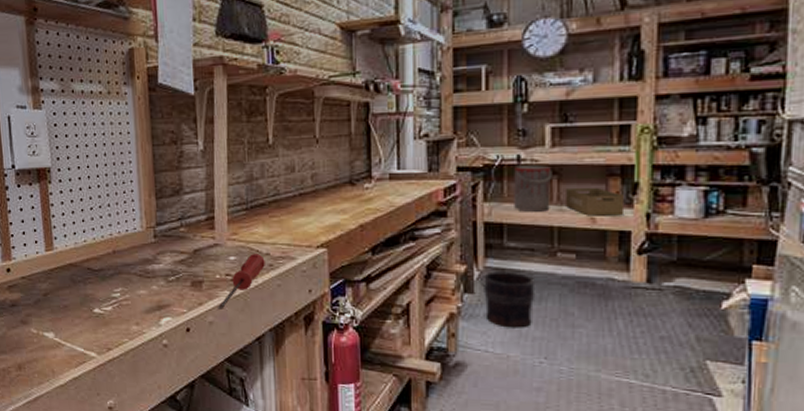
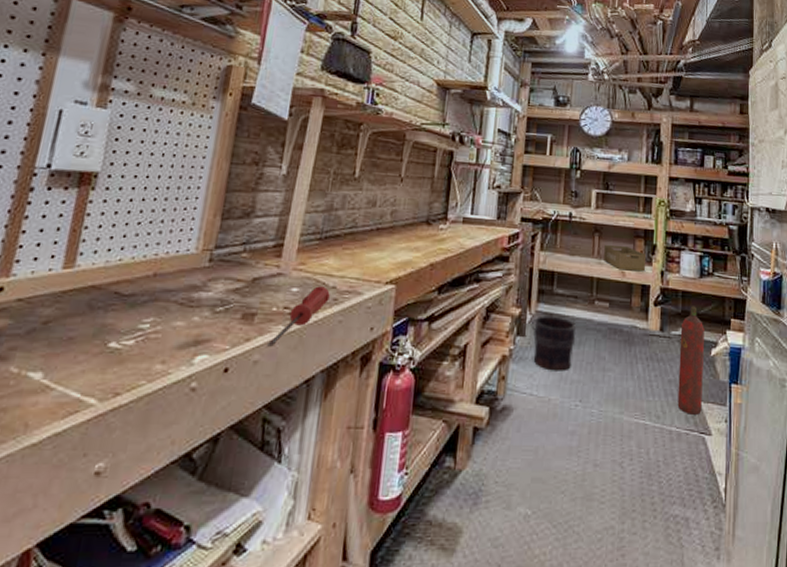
paint can: present [514,165,552,212] -> none [564,221,595,264]
gas cylinder: none [673,252,712,374] -> present [677,306,704,415]

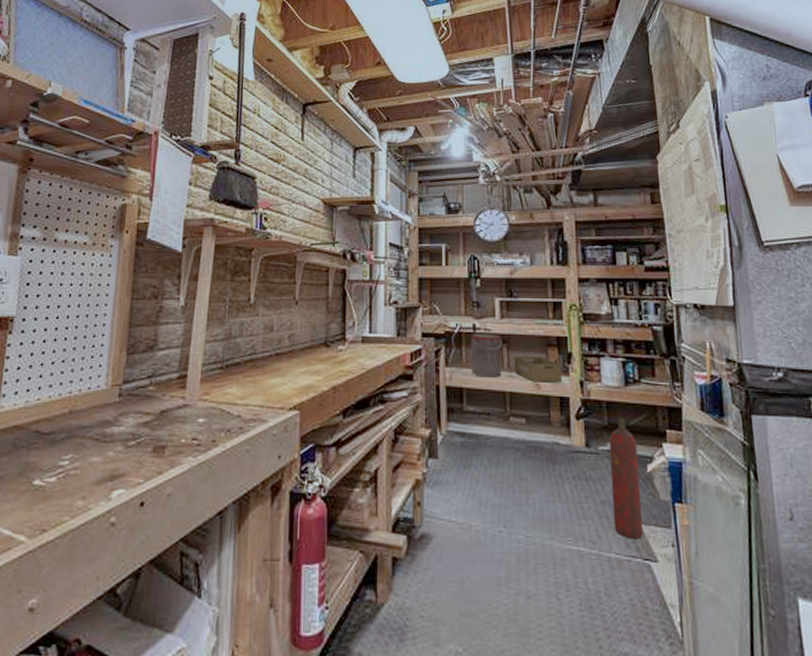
screwdriver: present [267,286,330,347] -> none [179,416,235,479]
bucket: present [531,315,577,371] -> none [444,435,493,495]
paint can: none [564,221,595,264] -> present [471,334,503,377]

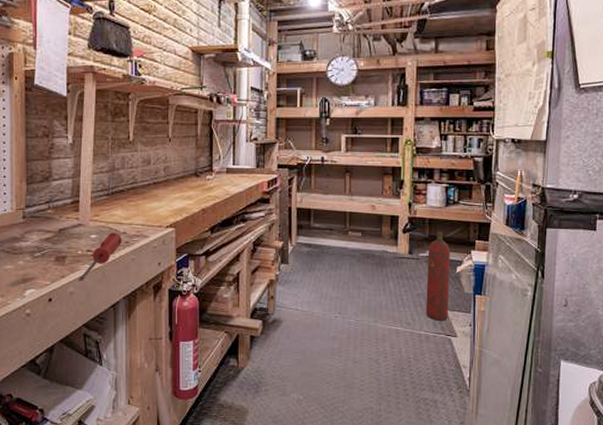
screwdriver: none [179,416,235,479] -> present [79,232,122,281]
paint can: present [471,334,503,377] -> none [319,165,346,200]
storage box: present [514,357,562,383] -> none [355,184,395,204]

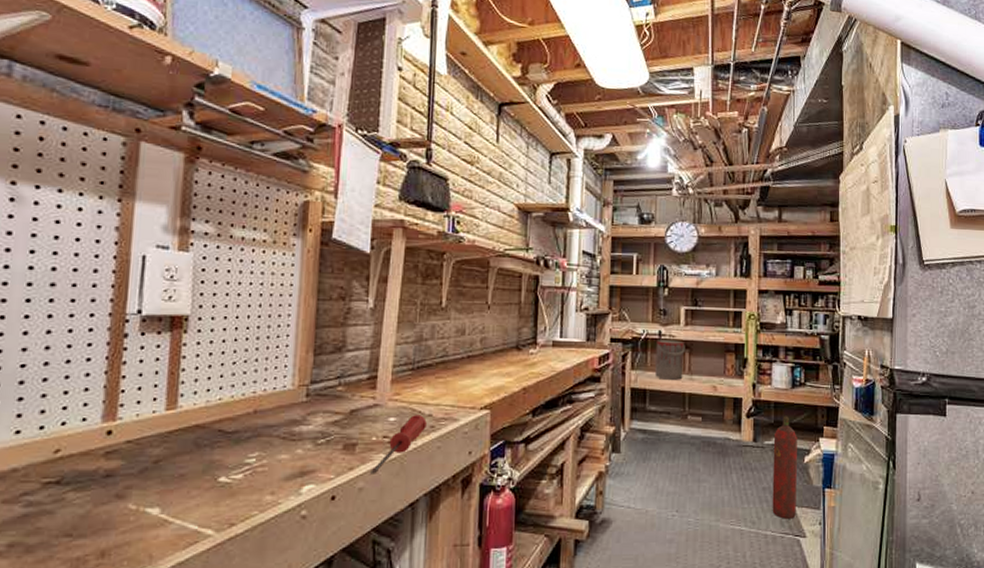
paint can: none [319,165,346,200] -> present [655,340,685,380]

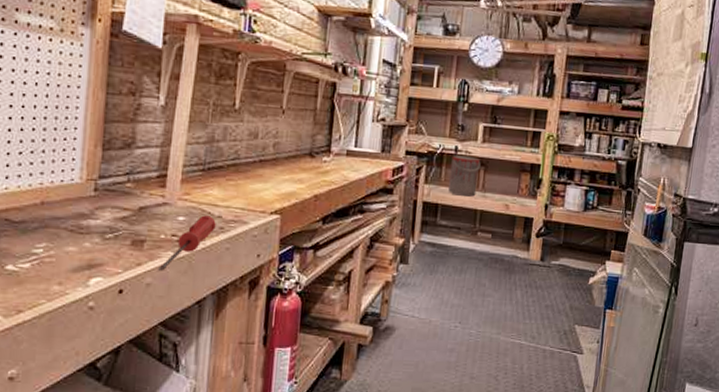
gas cylinder: present [772,416,797,519] -> none [552,237,584,336]

